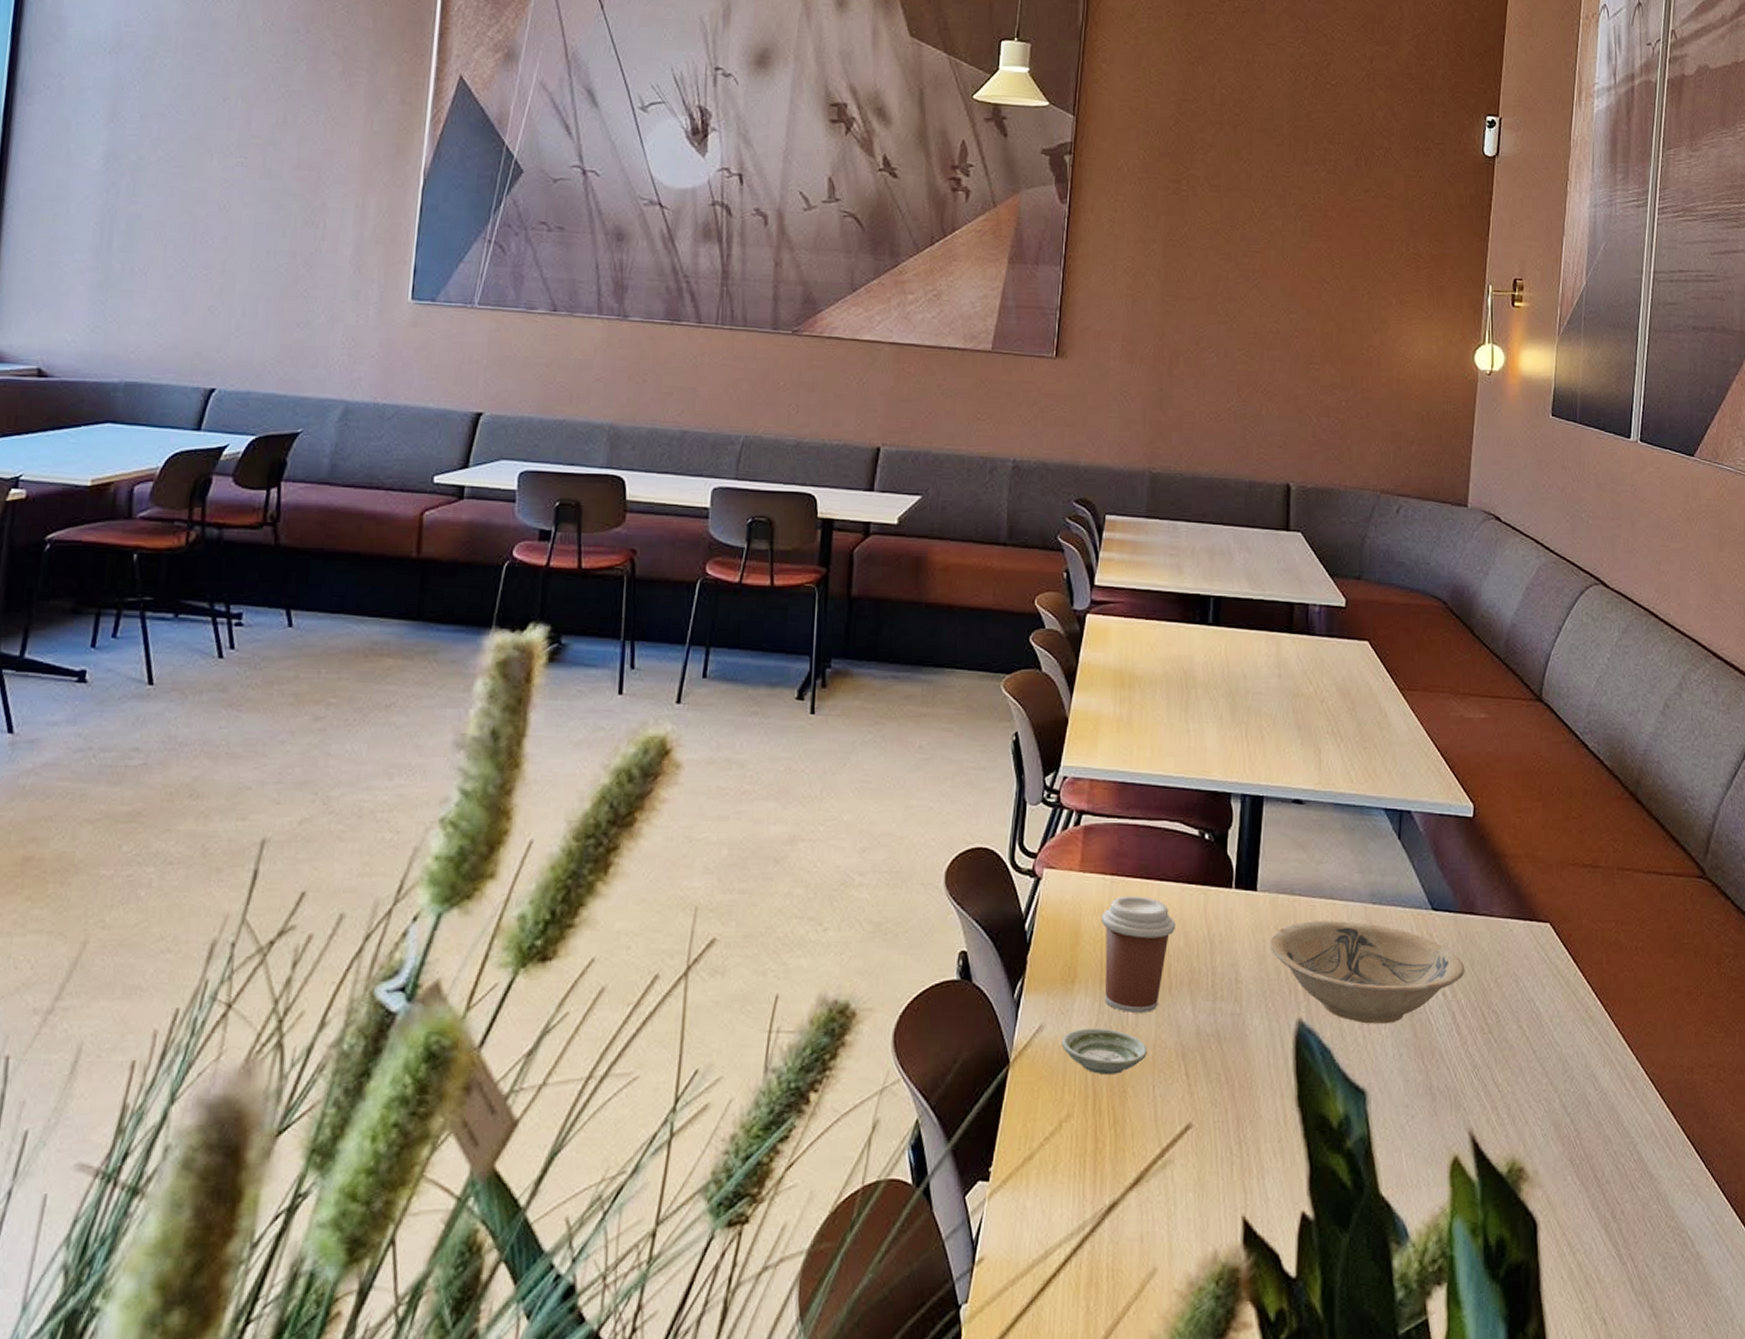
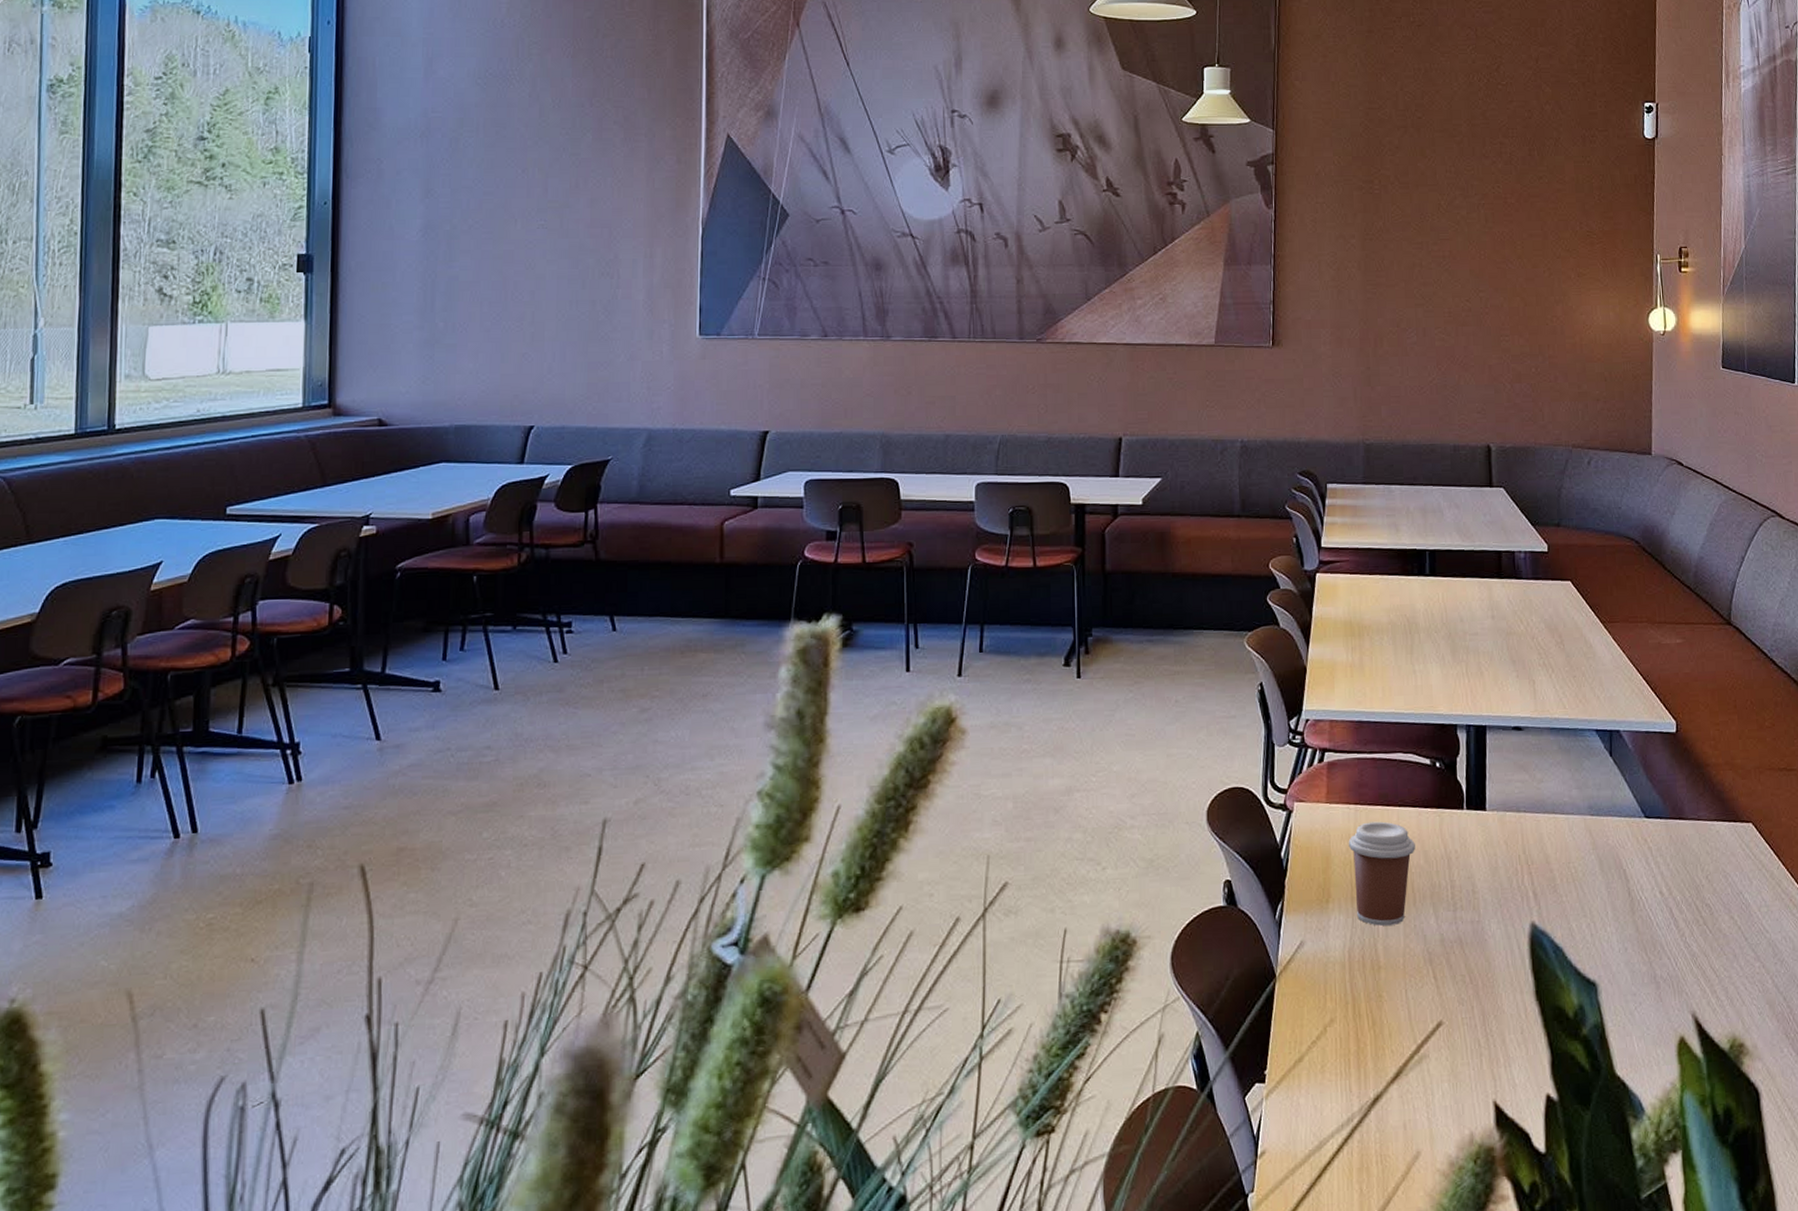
saucer: present [1062,1028,1147,1076] -> none [1321,941,1398,983]
bowl: present [1270,921,1465,1024] -> none [1501,832,1679,923]

